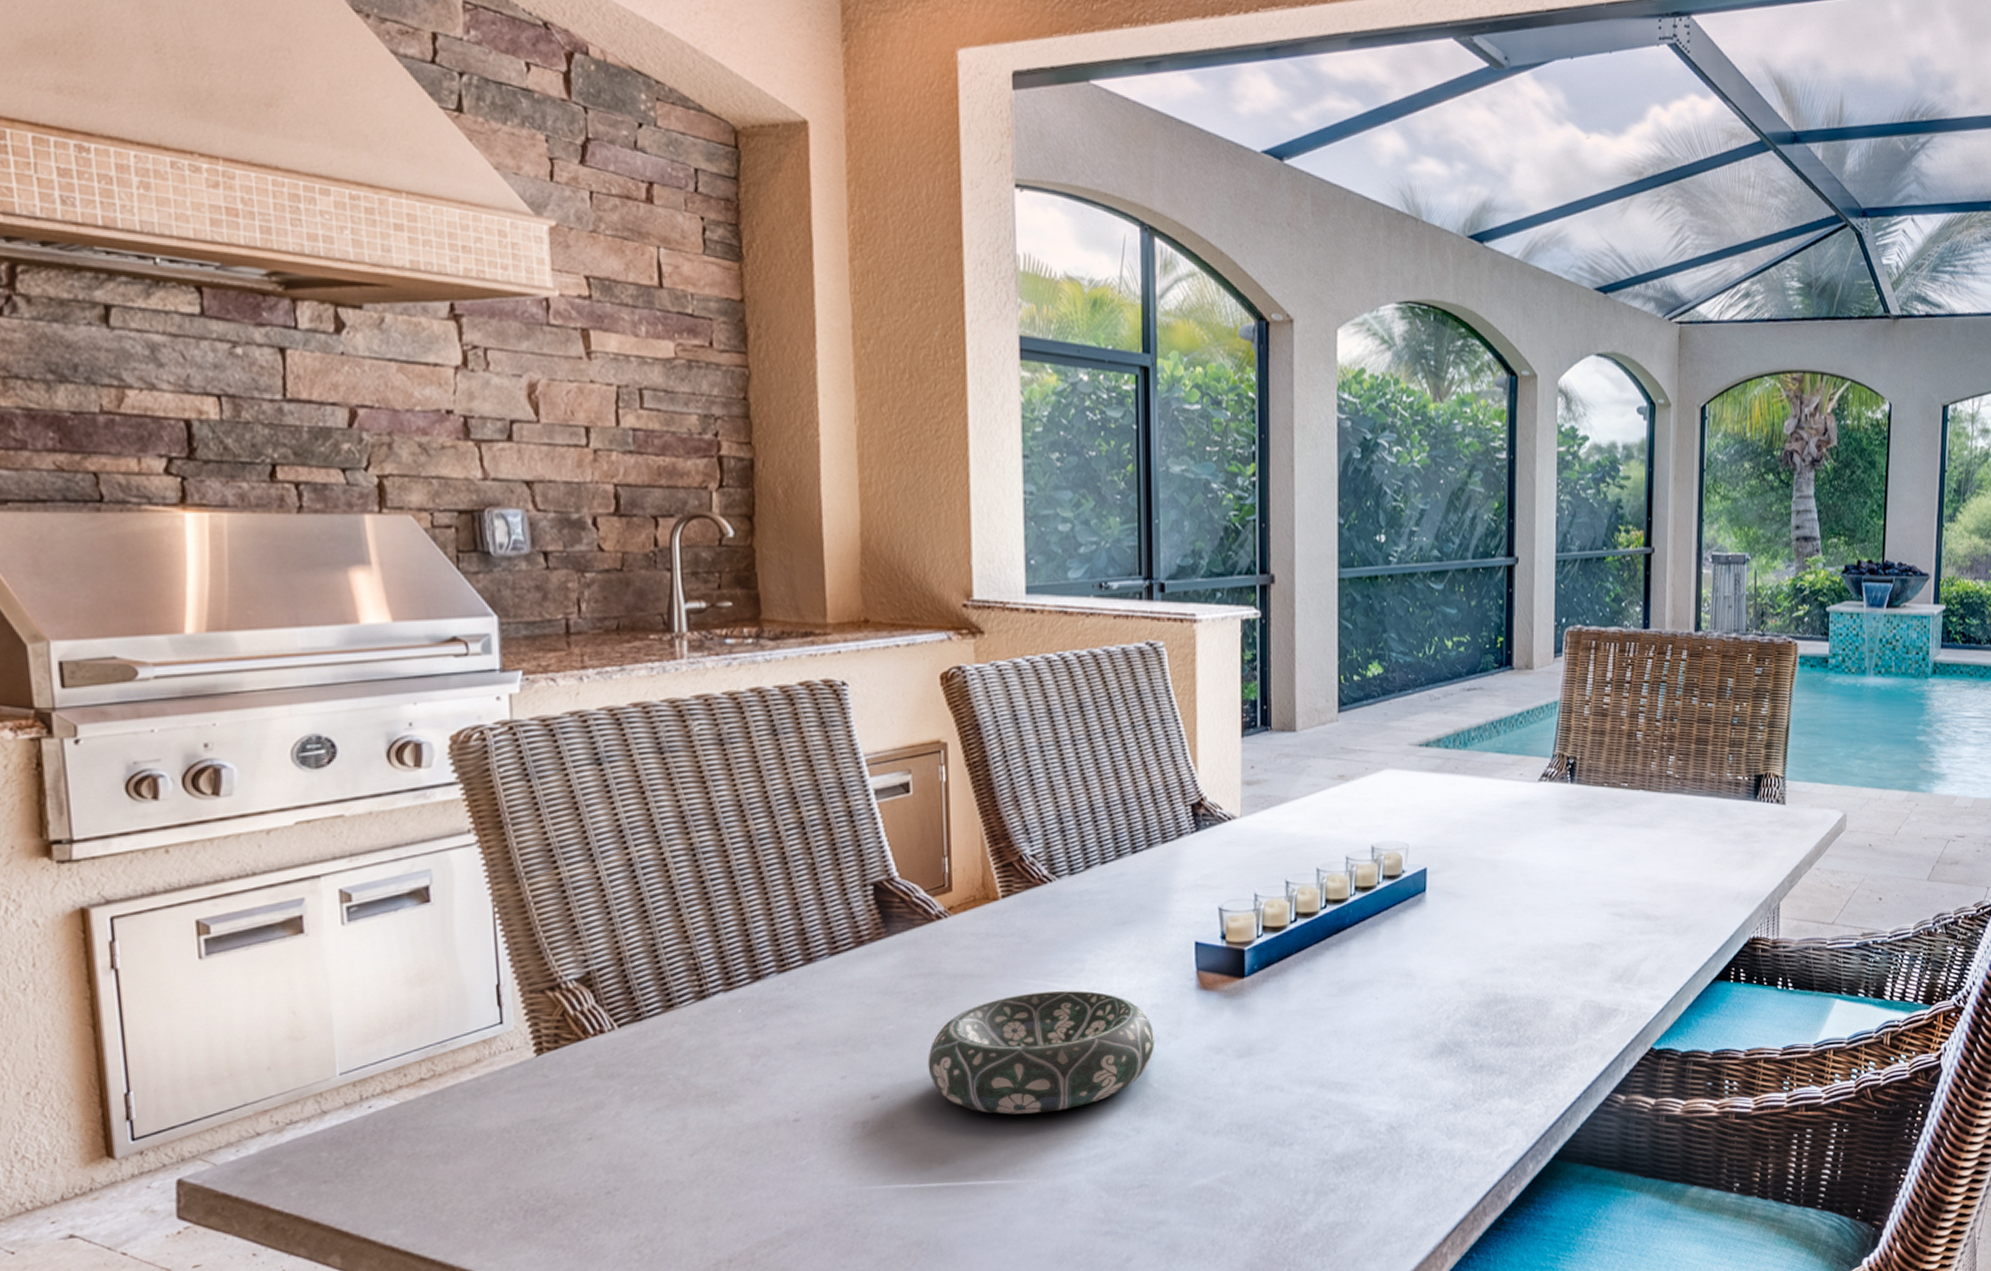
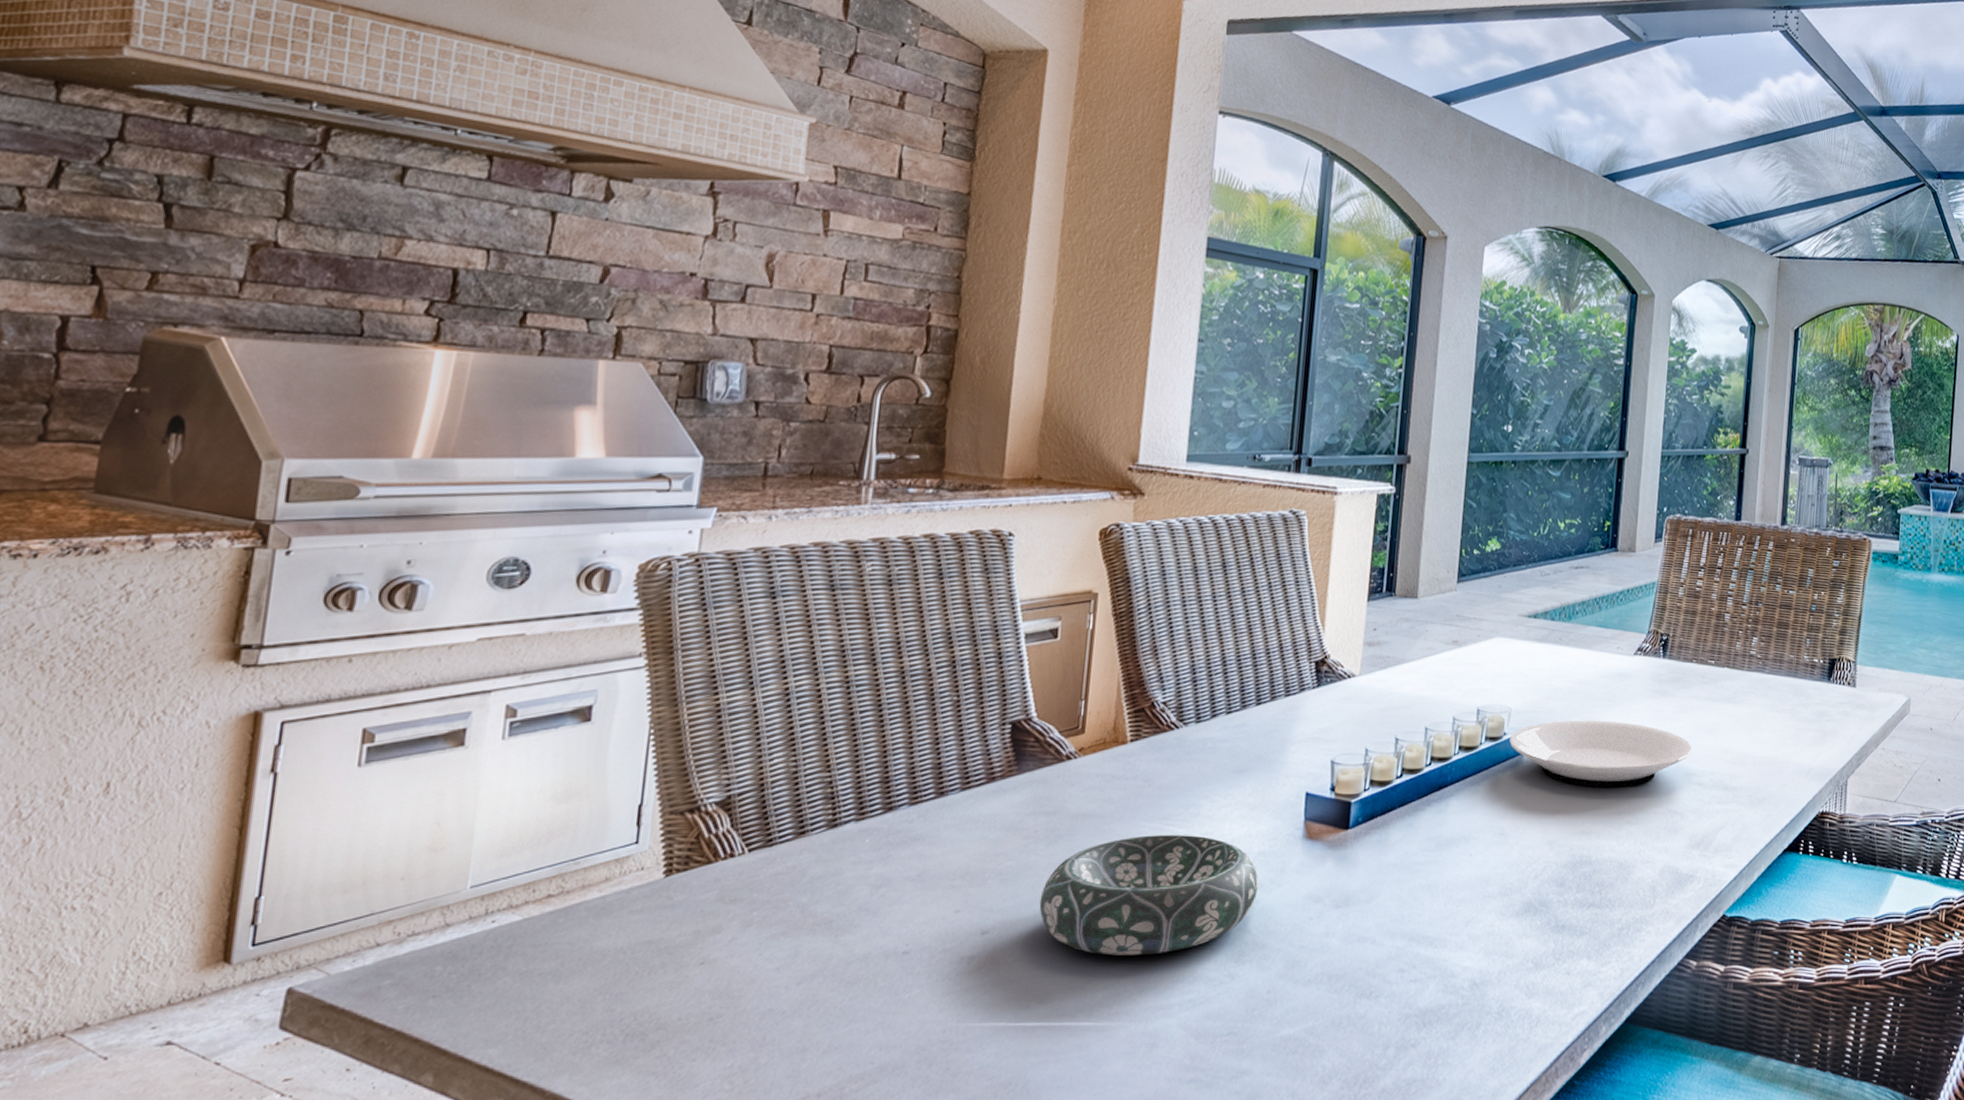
plate: none [1409,852,1609,923] -> present [1510,720,1693,787]

